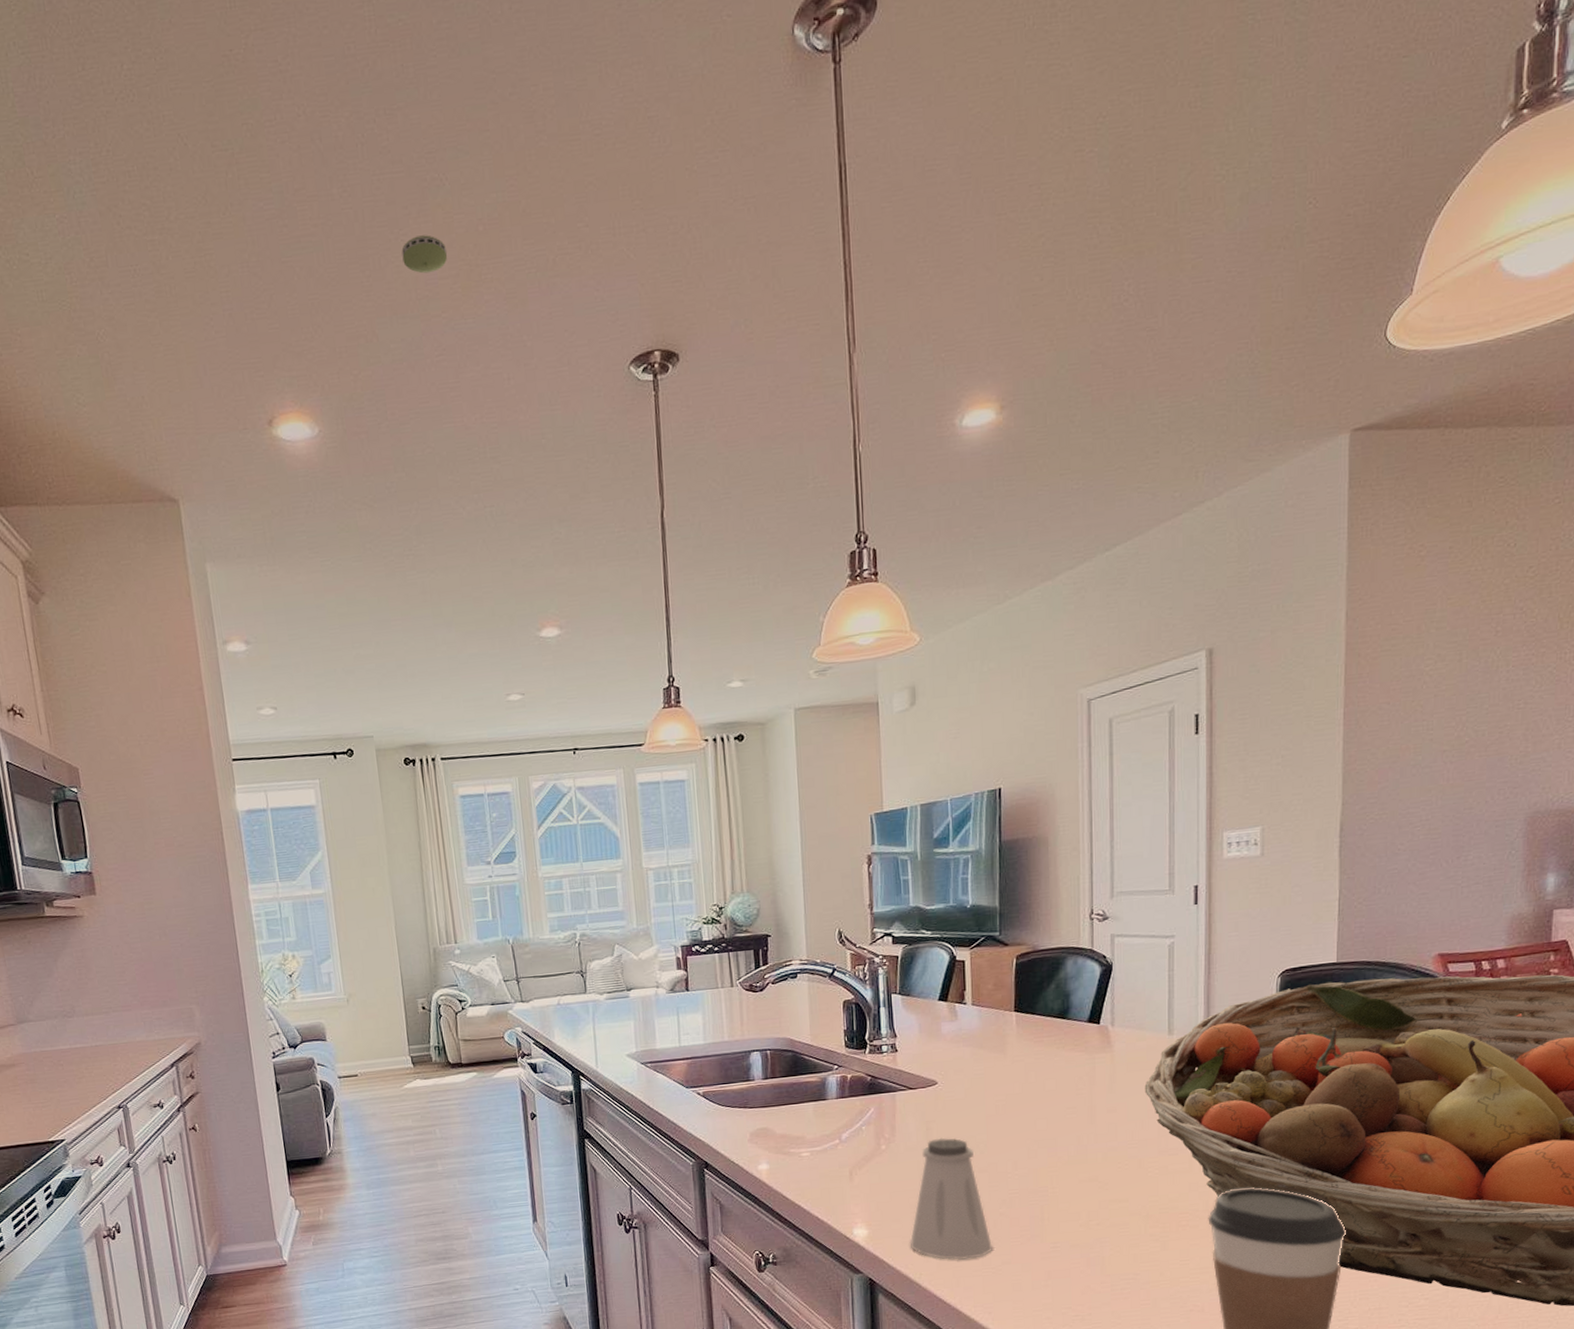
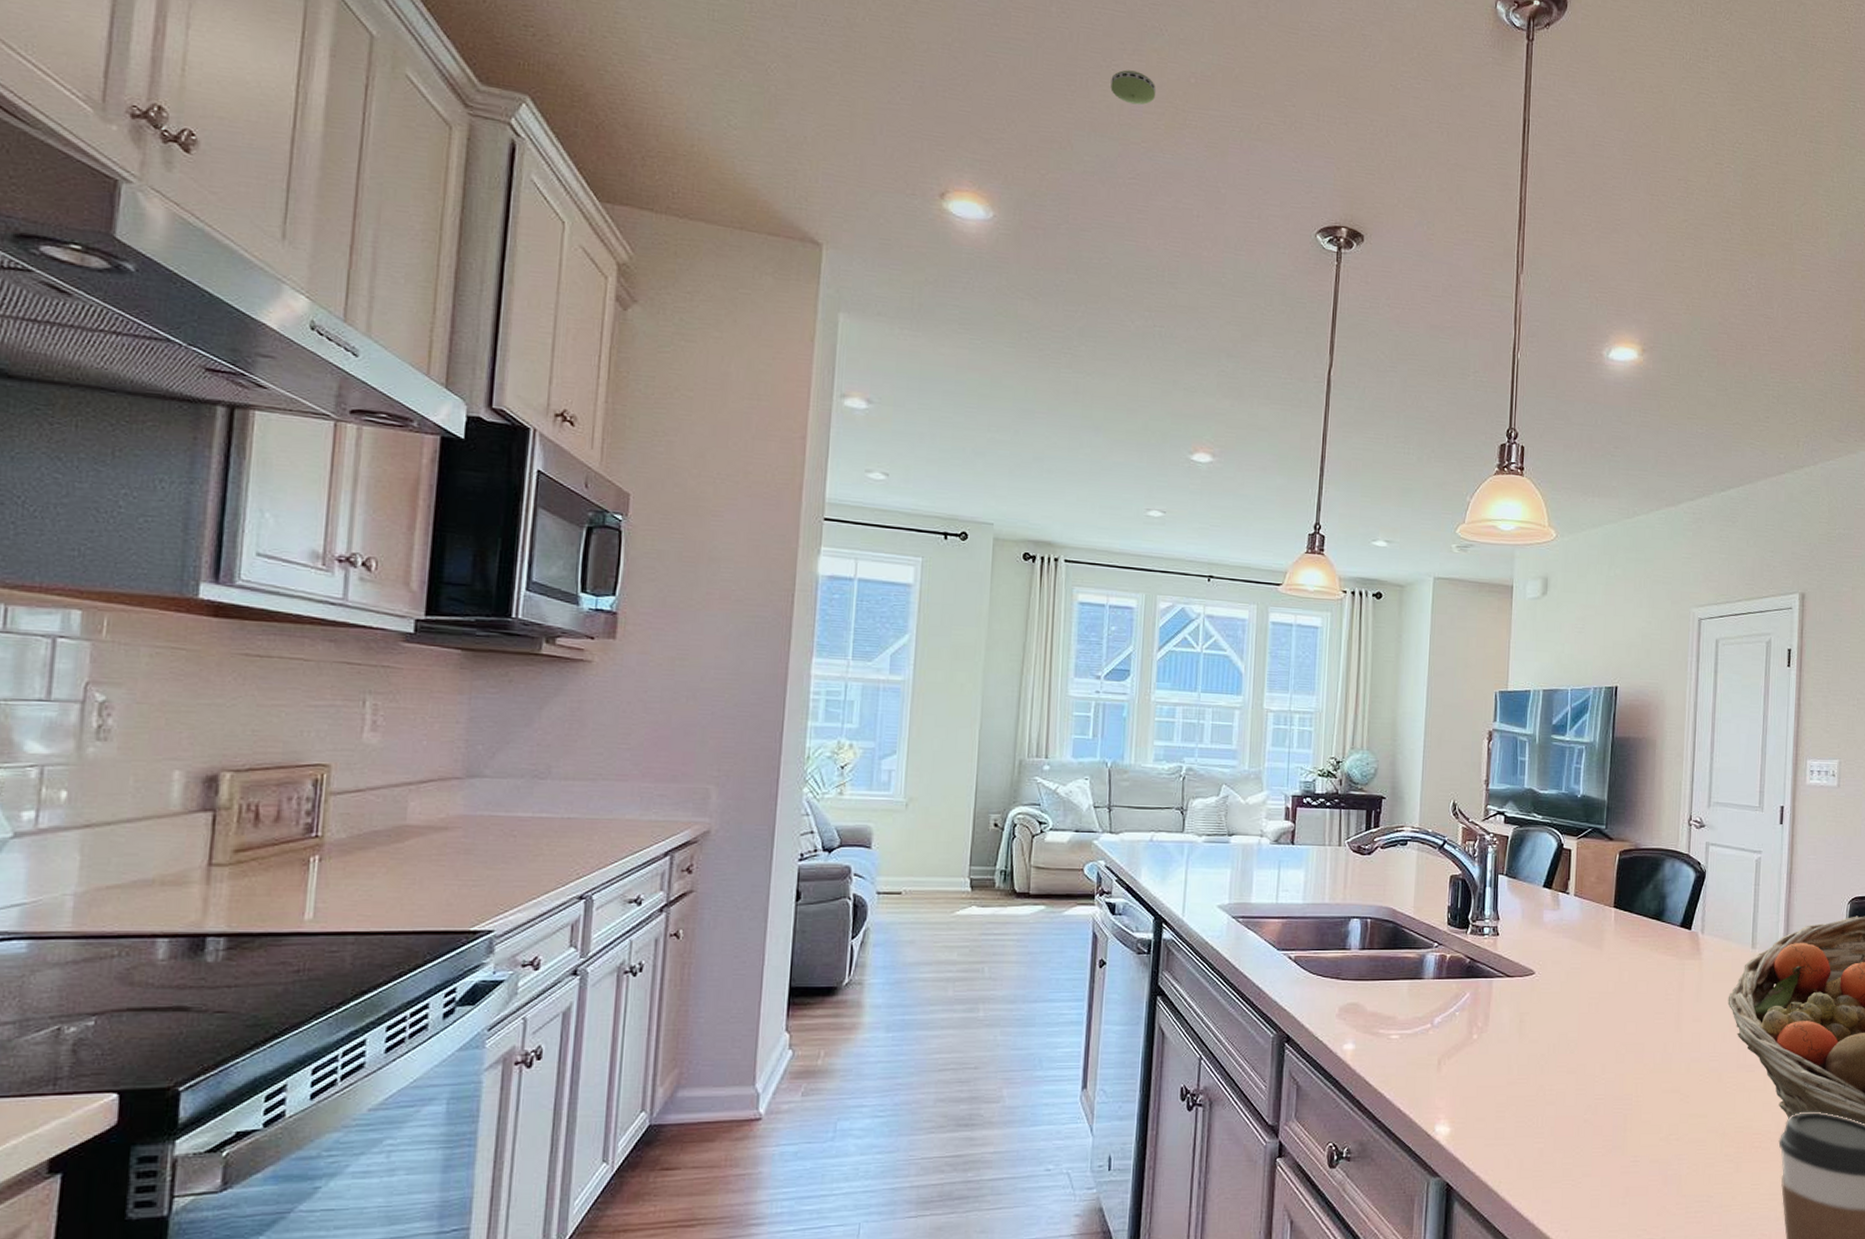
saltshaker: present [909,1137,993,1260] -> none [1492,1032,1575,1168]

